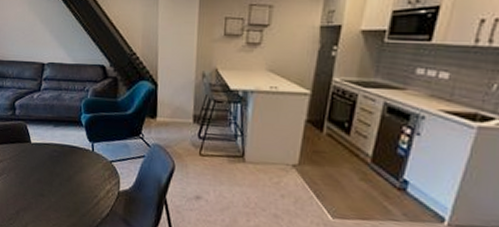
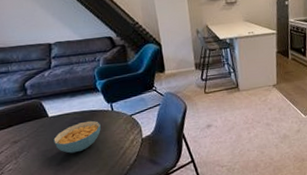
cereal bowl: none [32,156,79,189] -> present [53,120,101,154]

